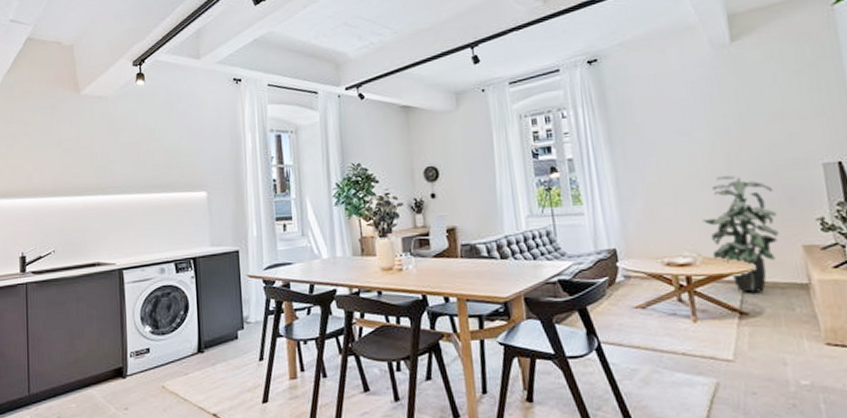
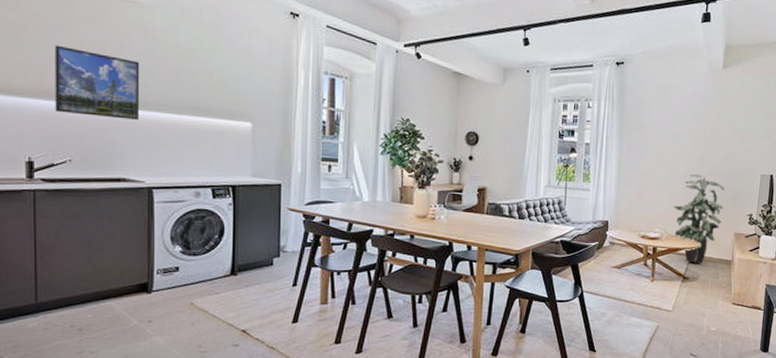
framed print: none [40,147,109,208] -> present [54,45,140,120]

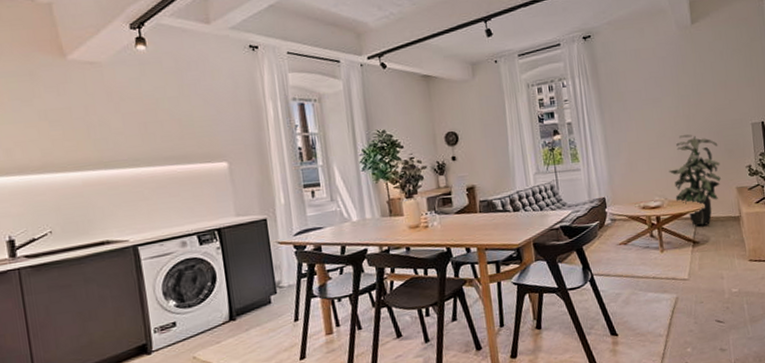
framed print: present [54,45,140,120] -> none [20,118,115,186]

